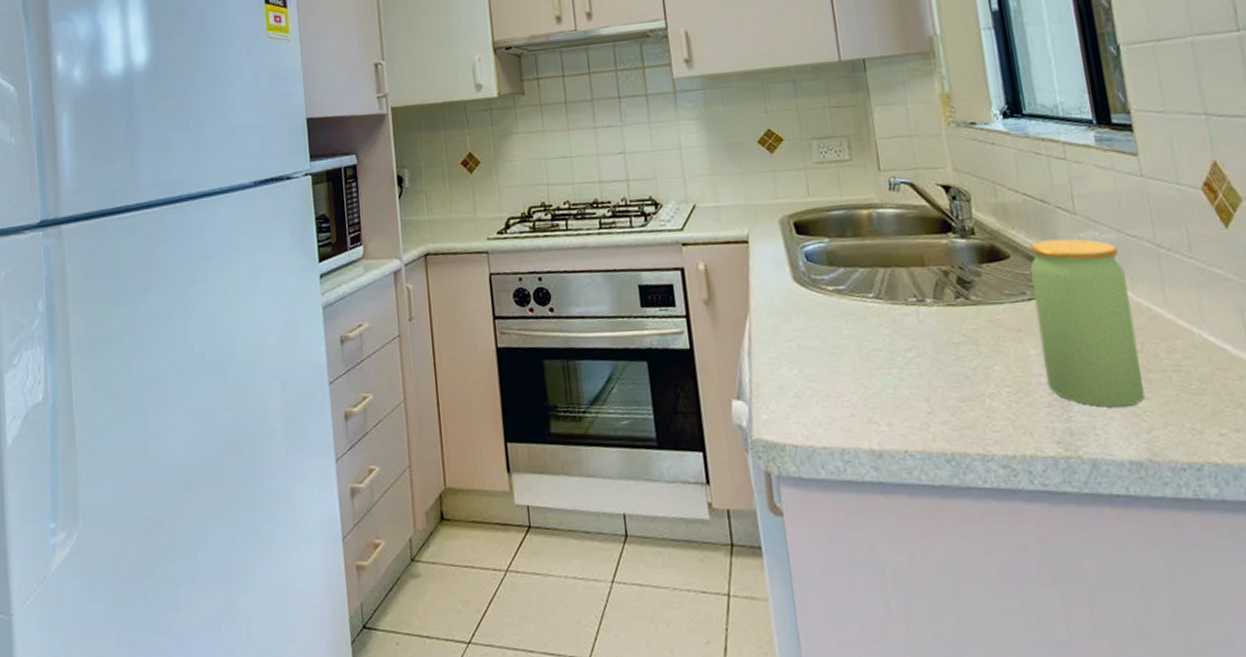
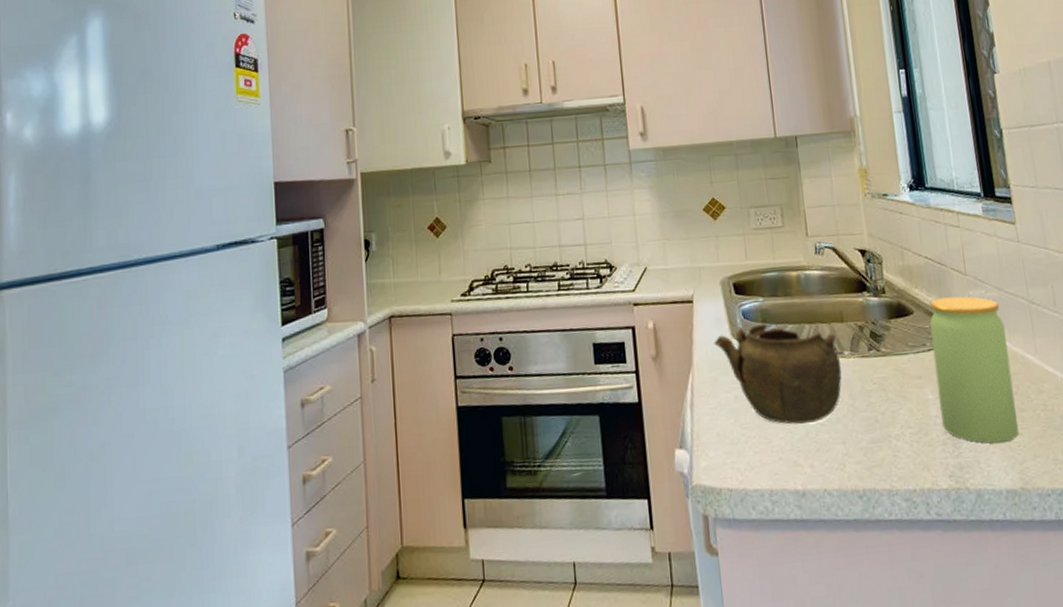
teapot: none [773,267,924,378] -> present [714,324,842,425]

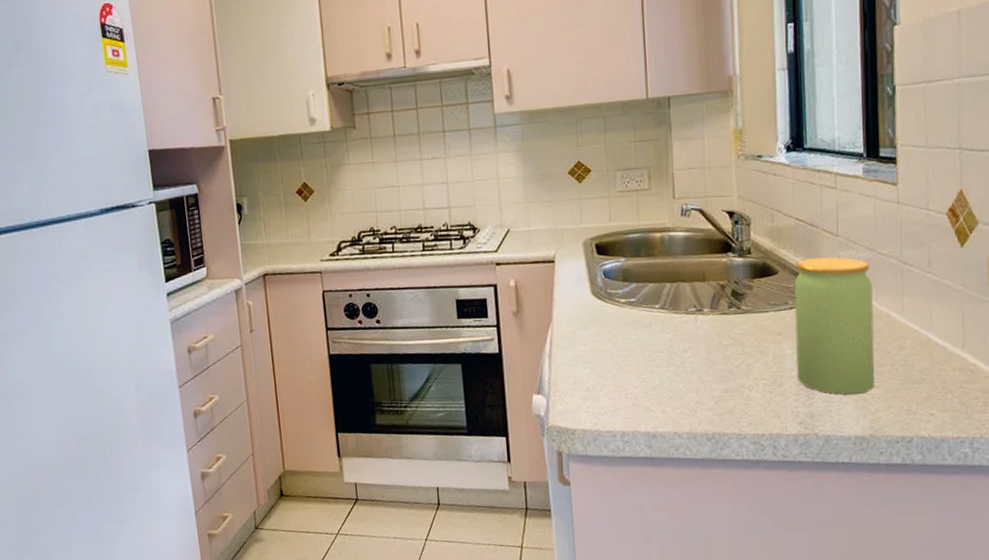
teapot: present [714,324,842,425] -> none [574,282,700,375]

